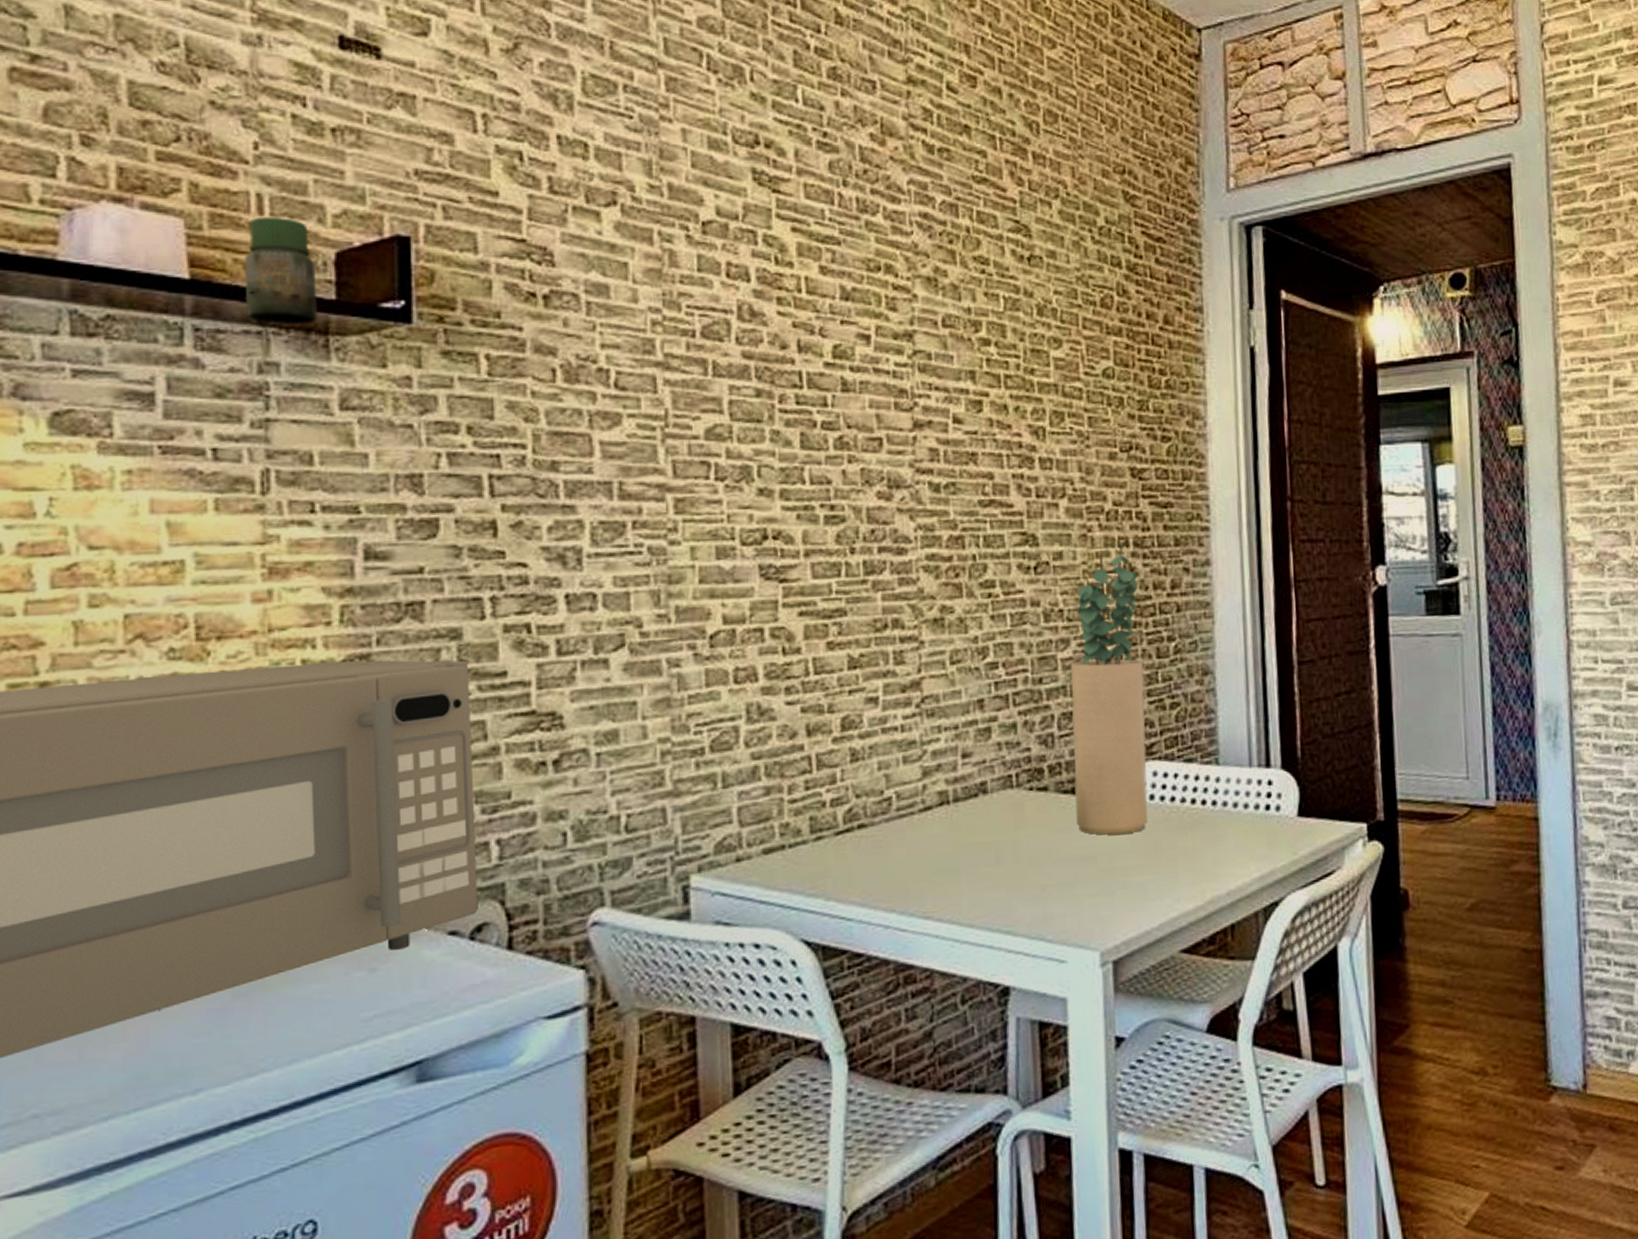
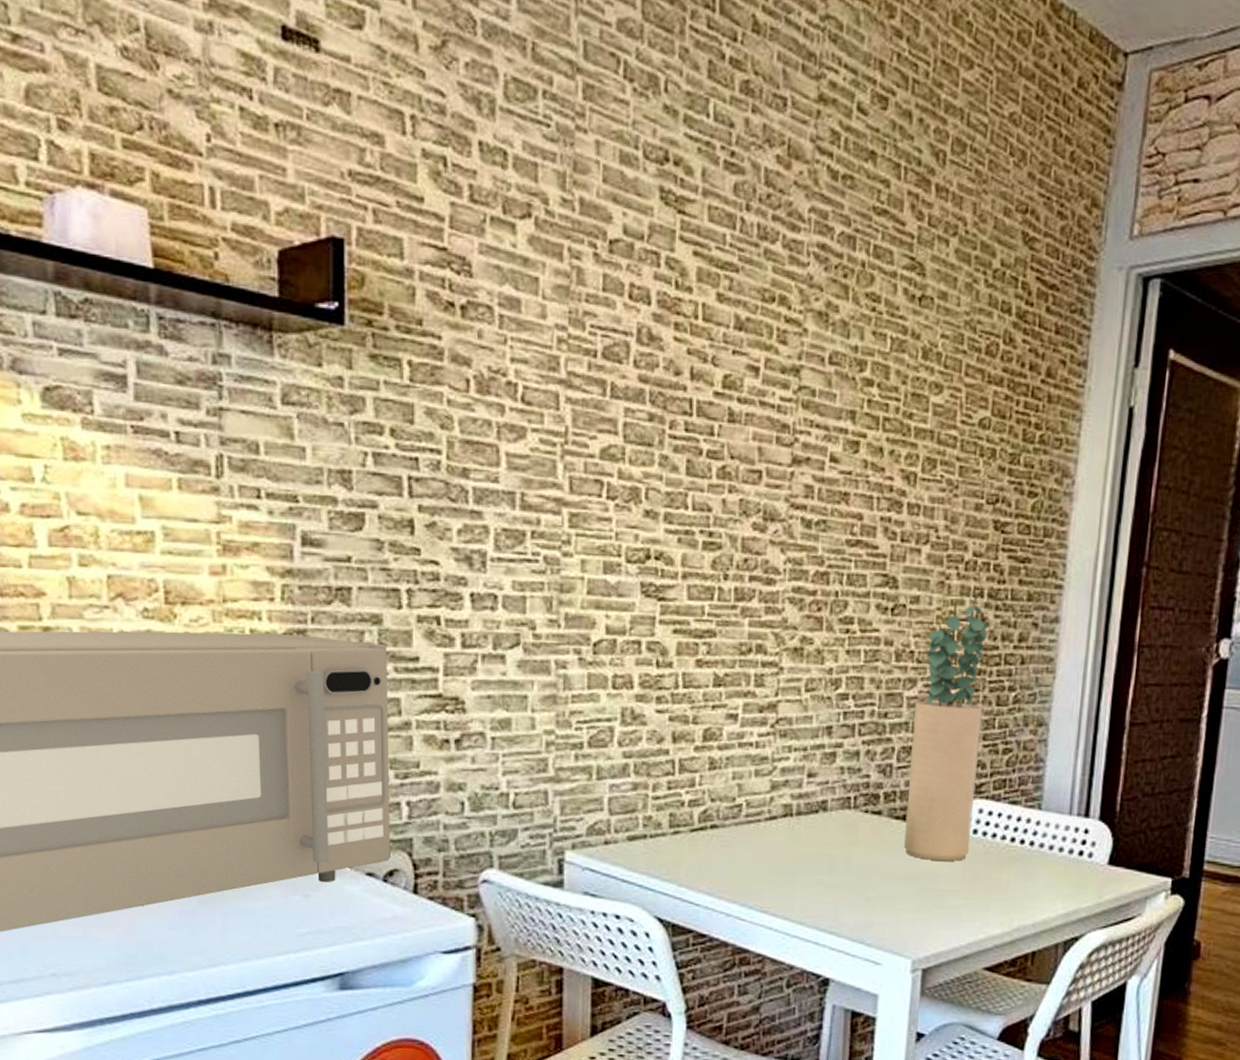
jar: present [245,216,318,325] -> none [200,210,263,320]

